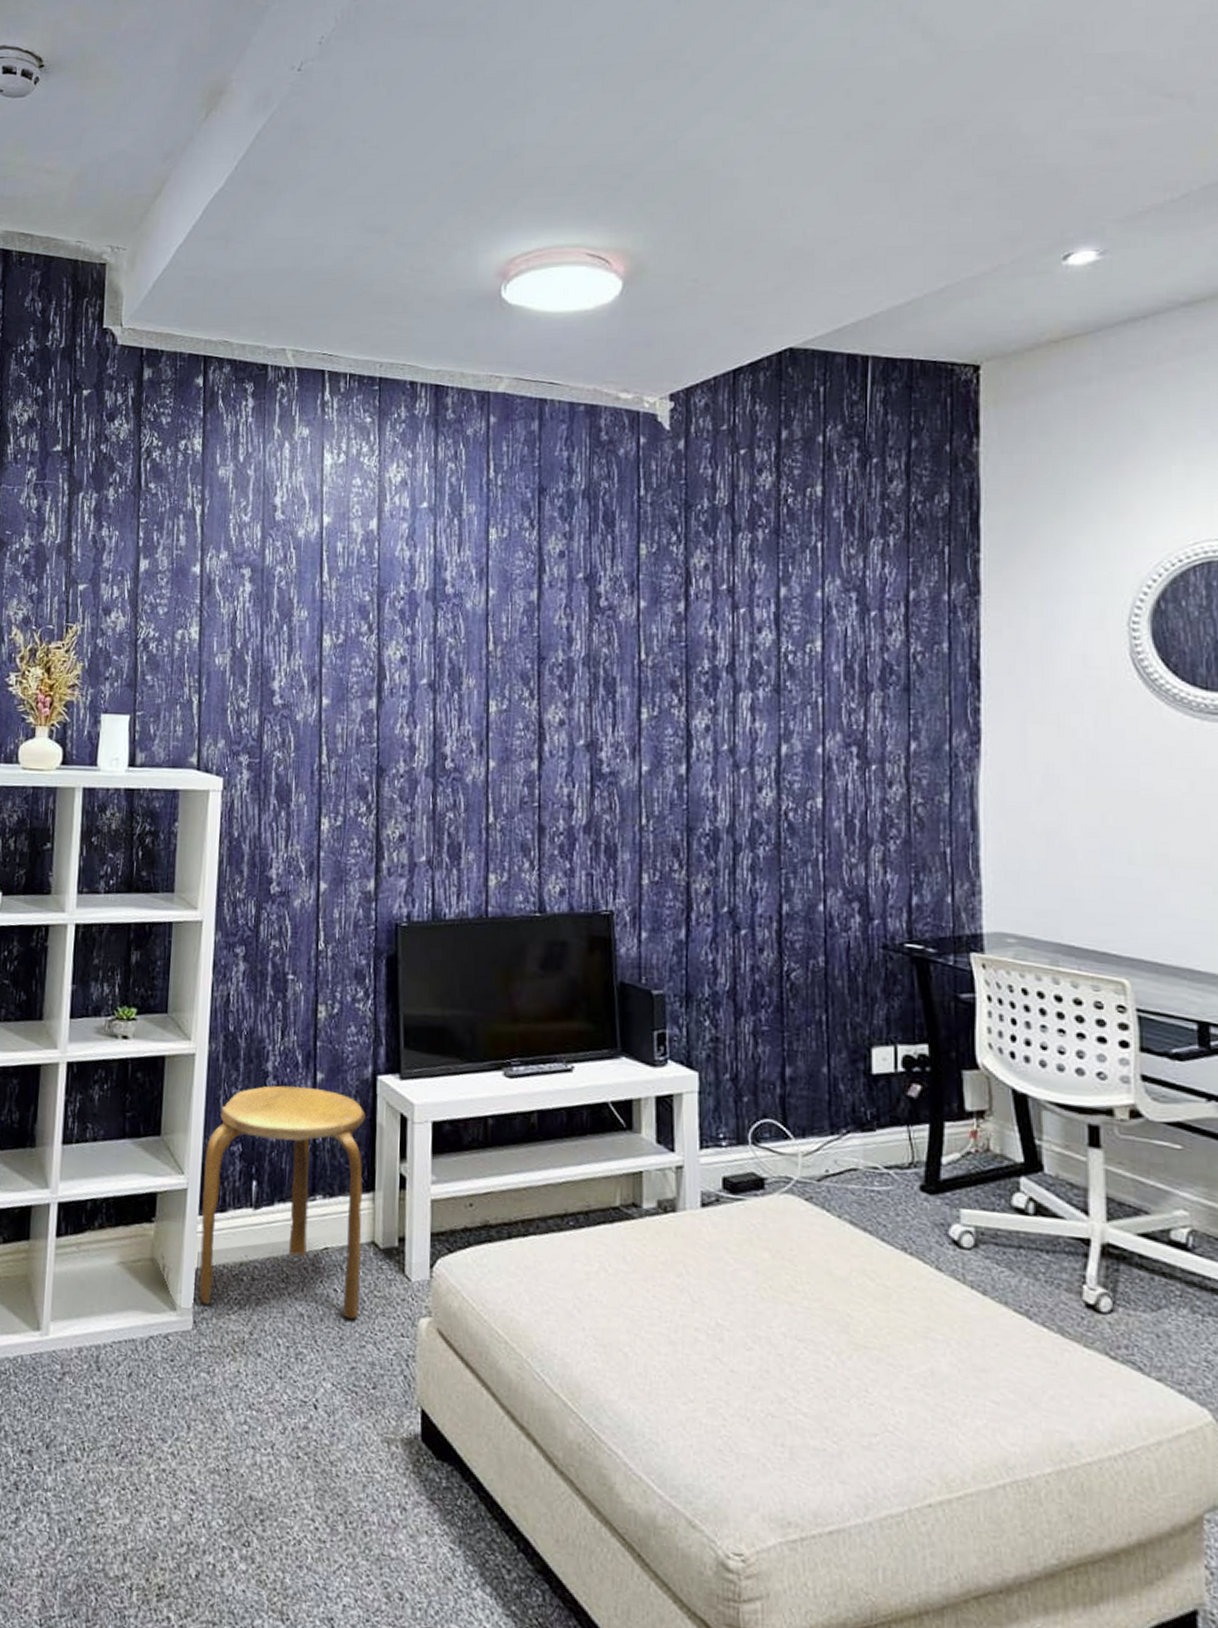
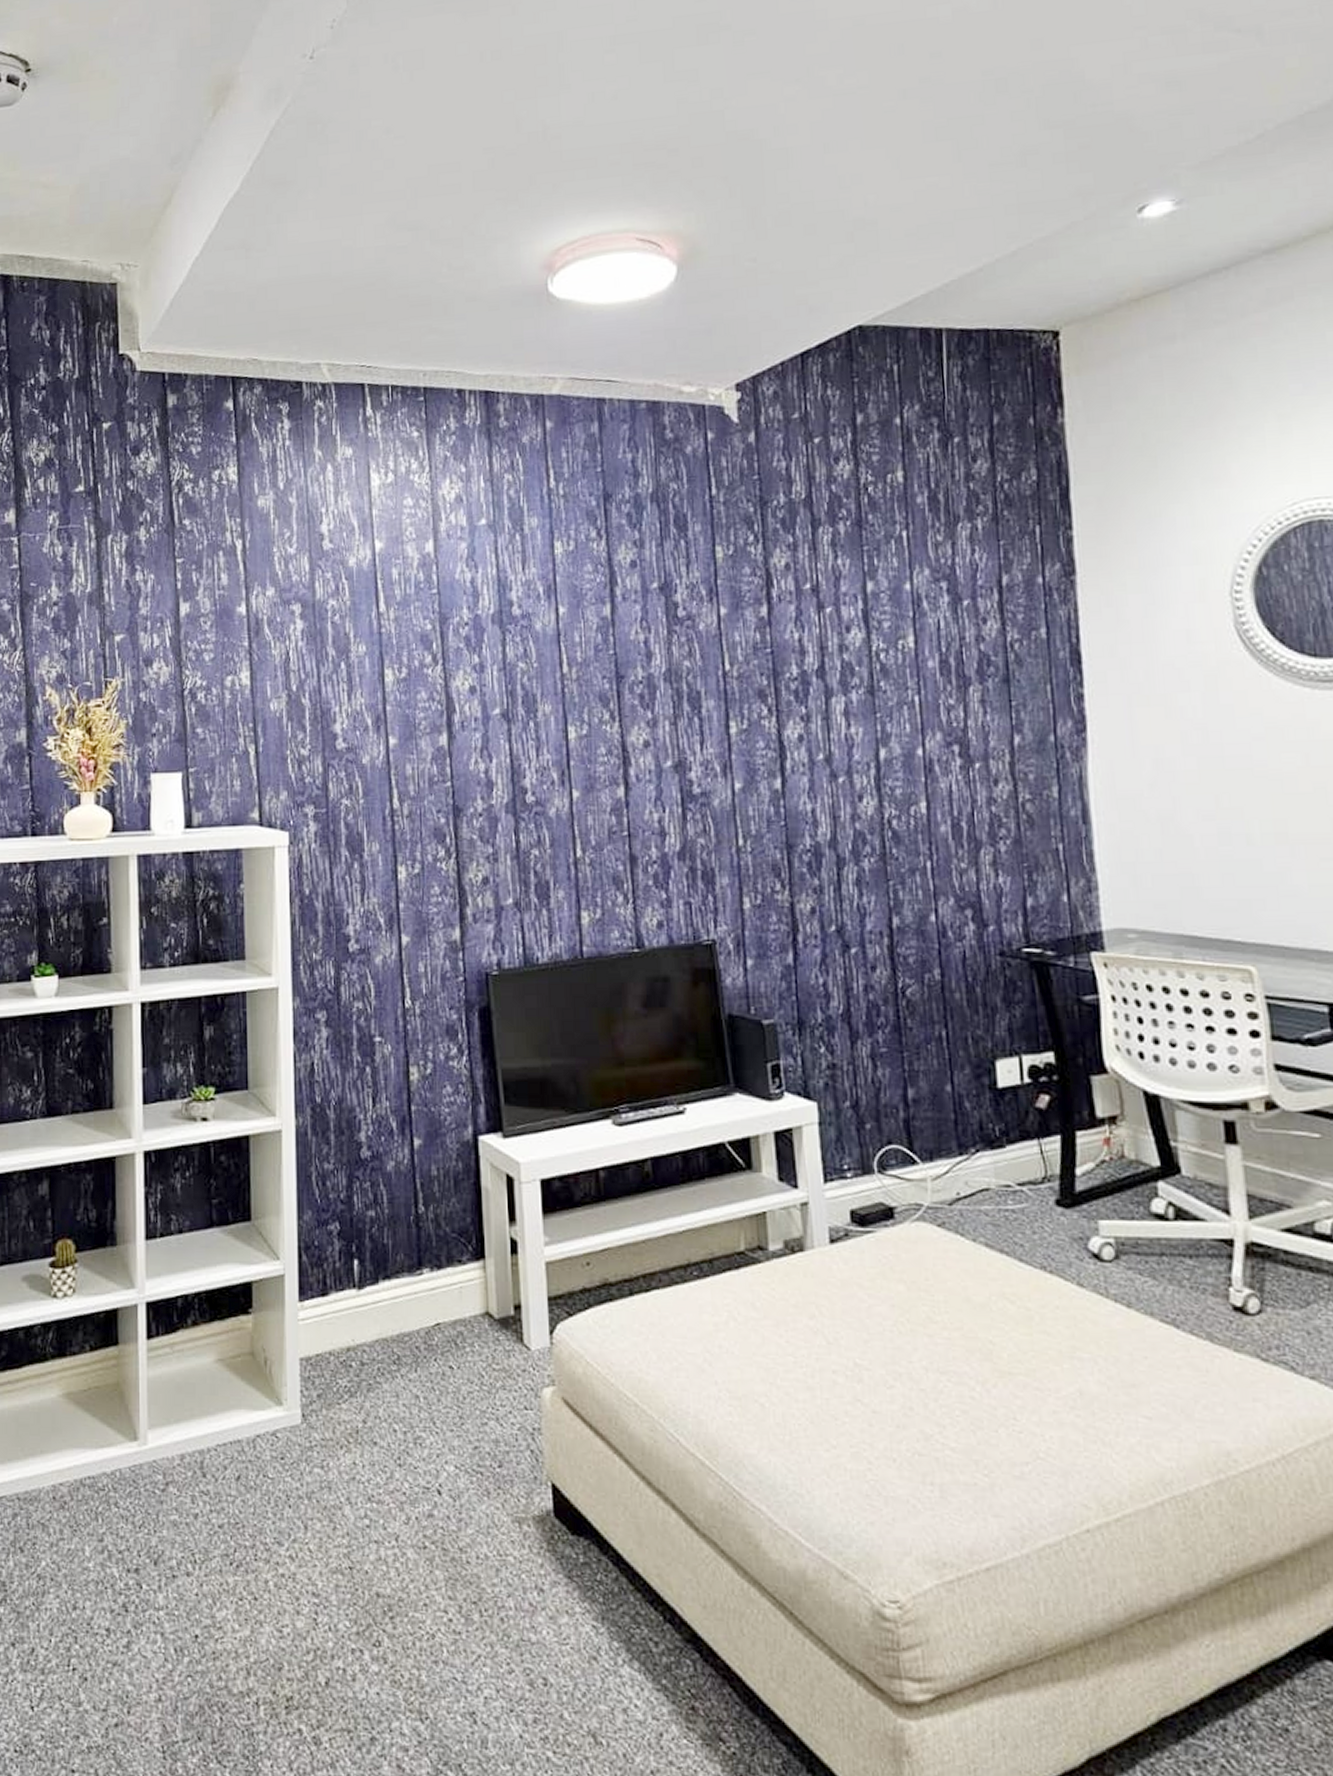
stool: present [199,1085,366,1320] -> none [300,1154,478,1397]

